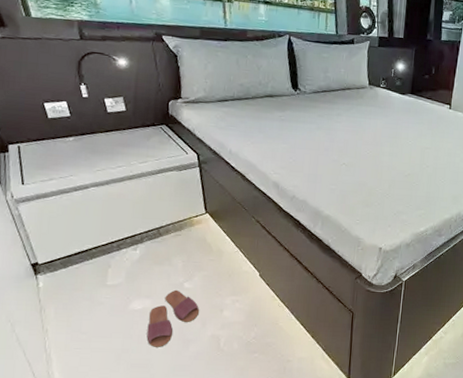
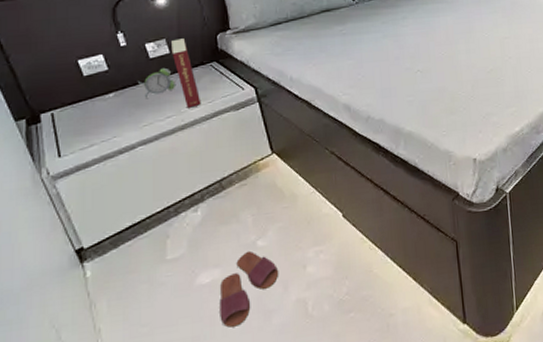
alarm clock: none [94,122,131,148] -> present [137,67,178,99]
book: none [127,99,149,162] -> present [171,38,201,108]

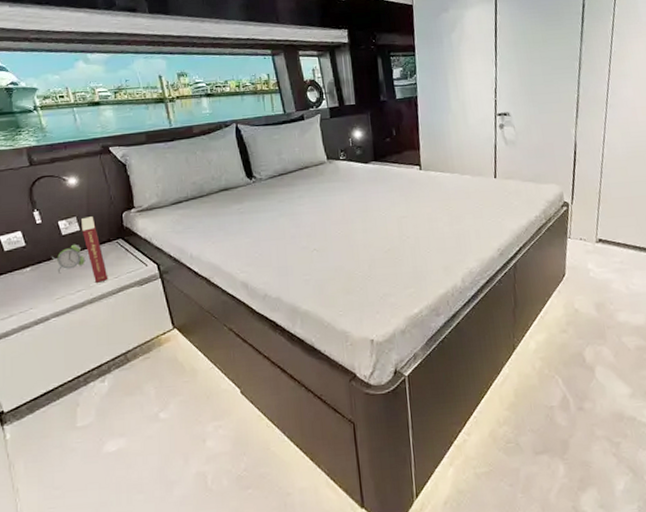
slippers: present [219,251,278,328] -> none [125,422,179,496]

